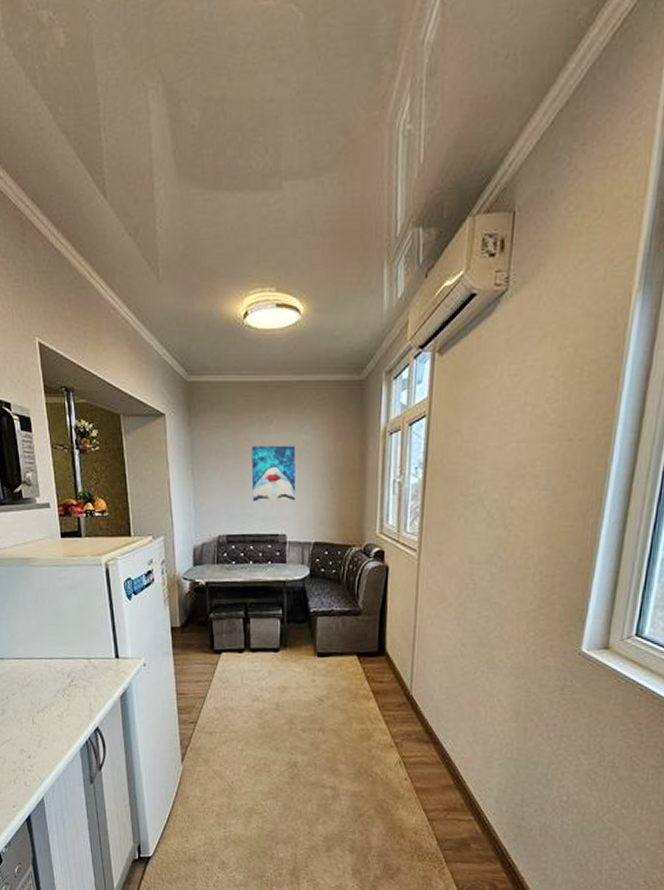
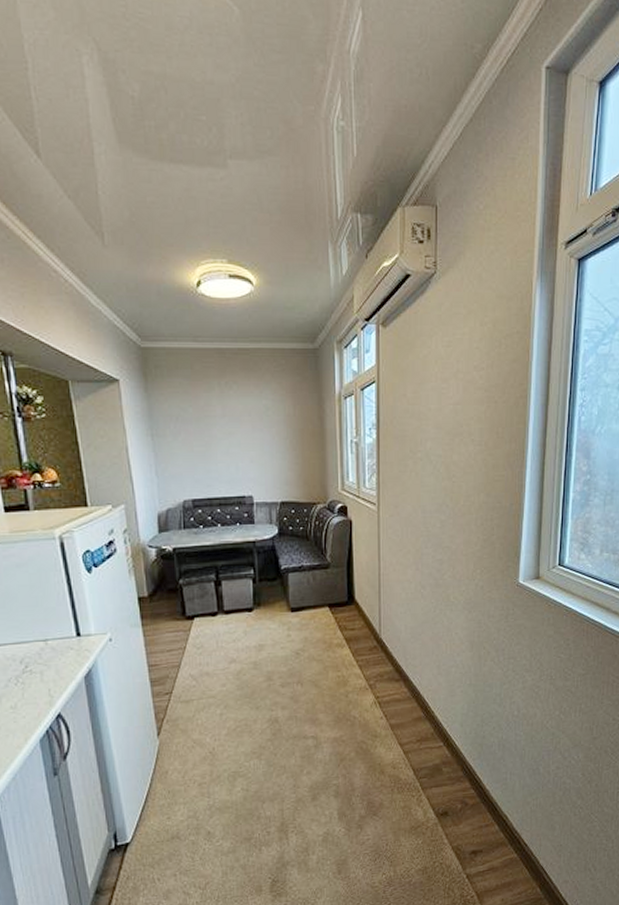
wall art: present [251,445,296,502] -> none [213,410,260,465]

